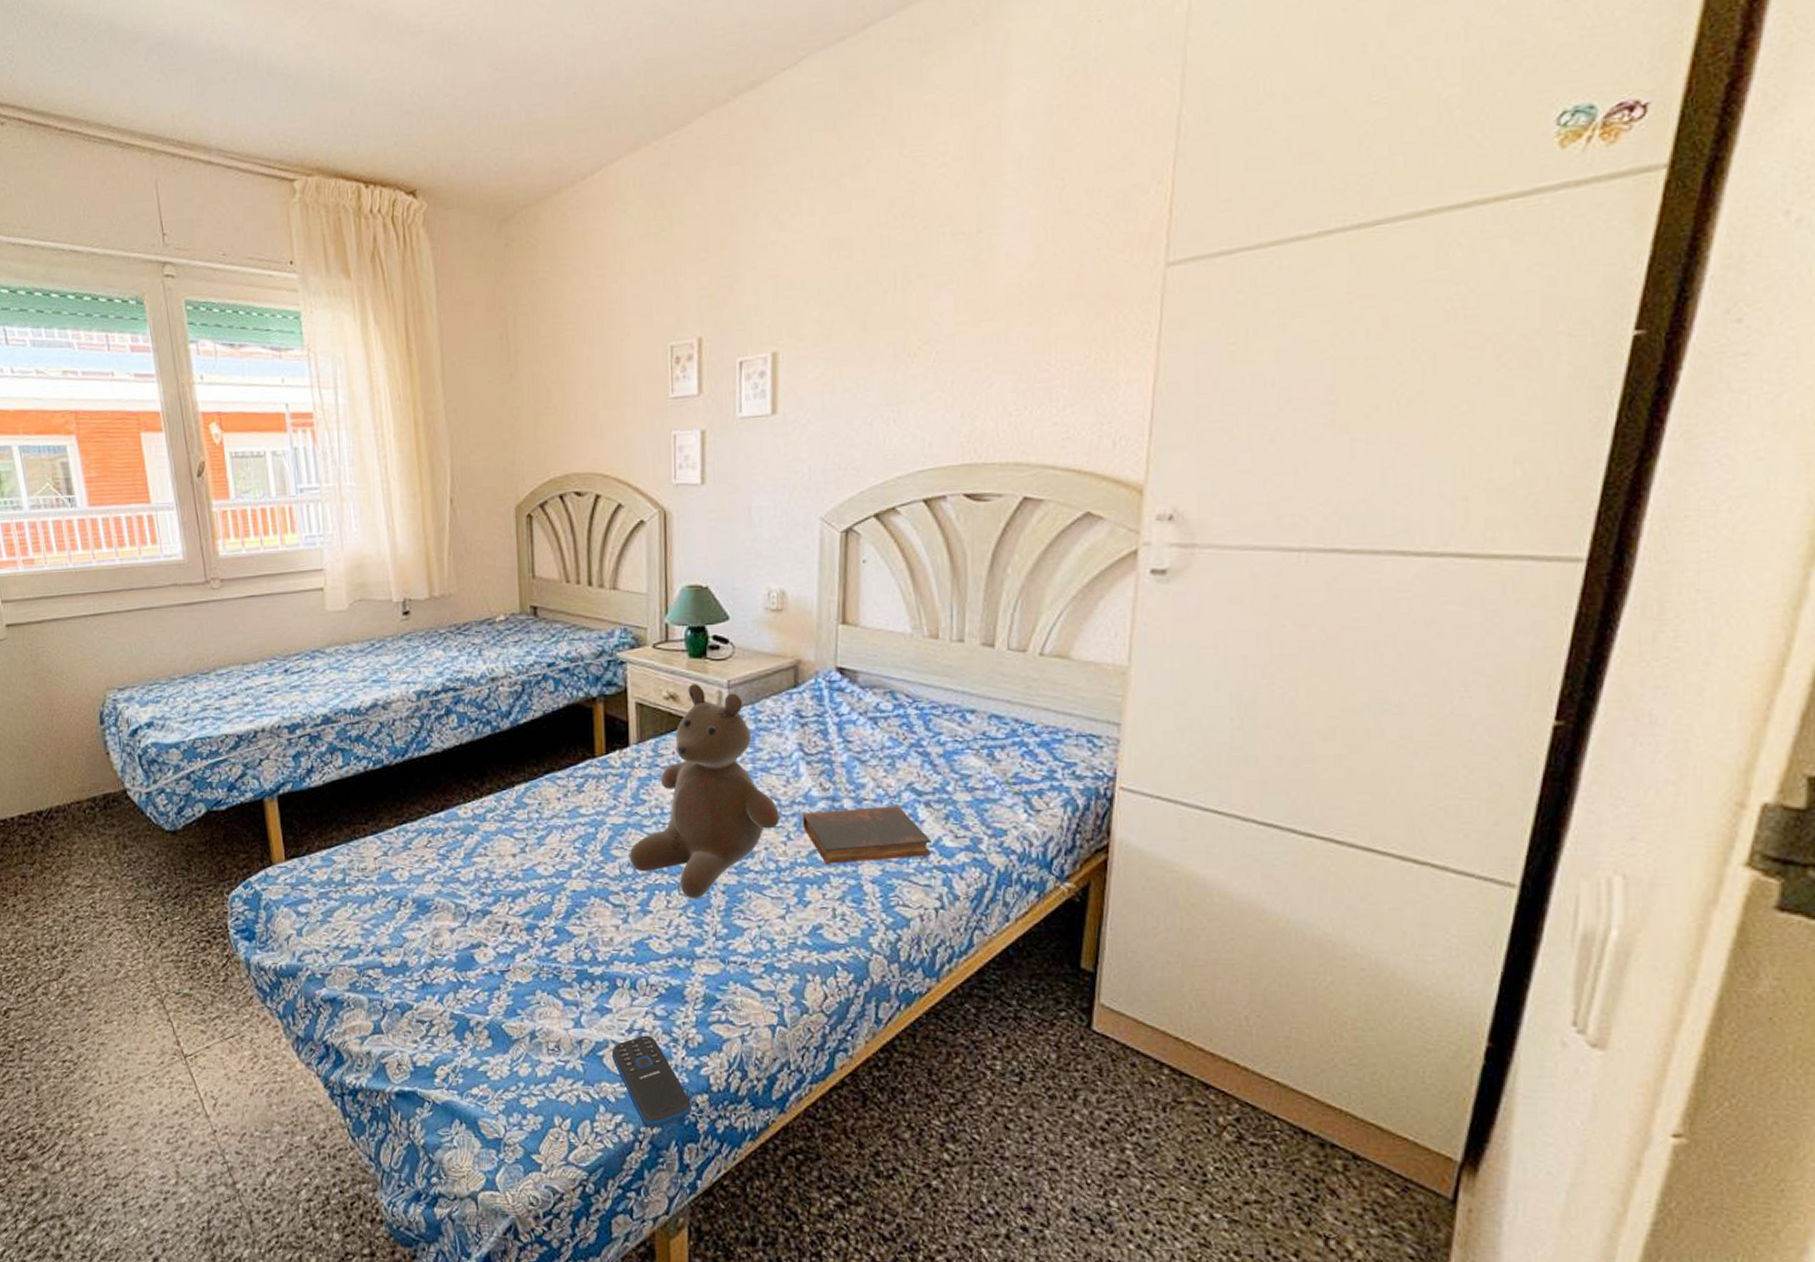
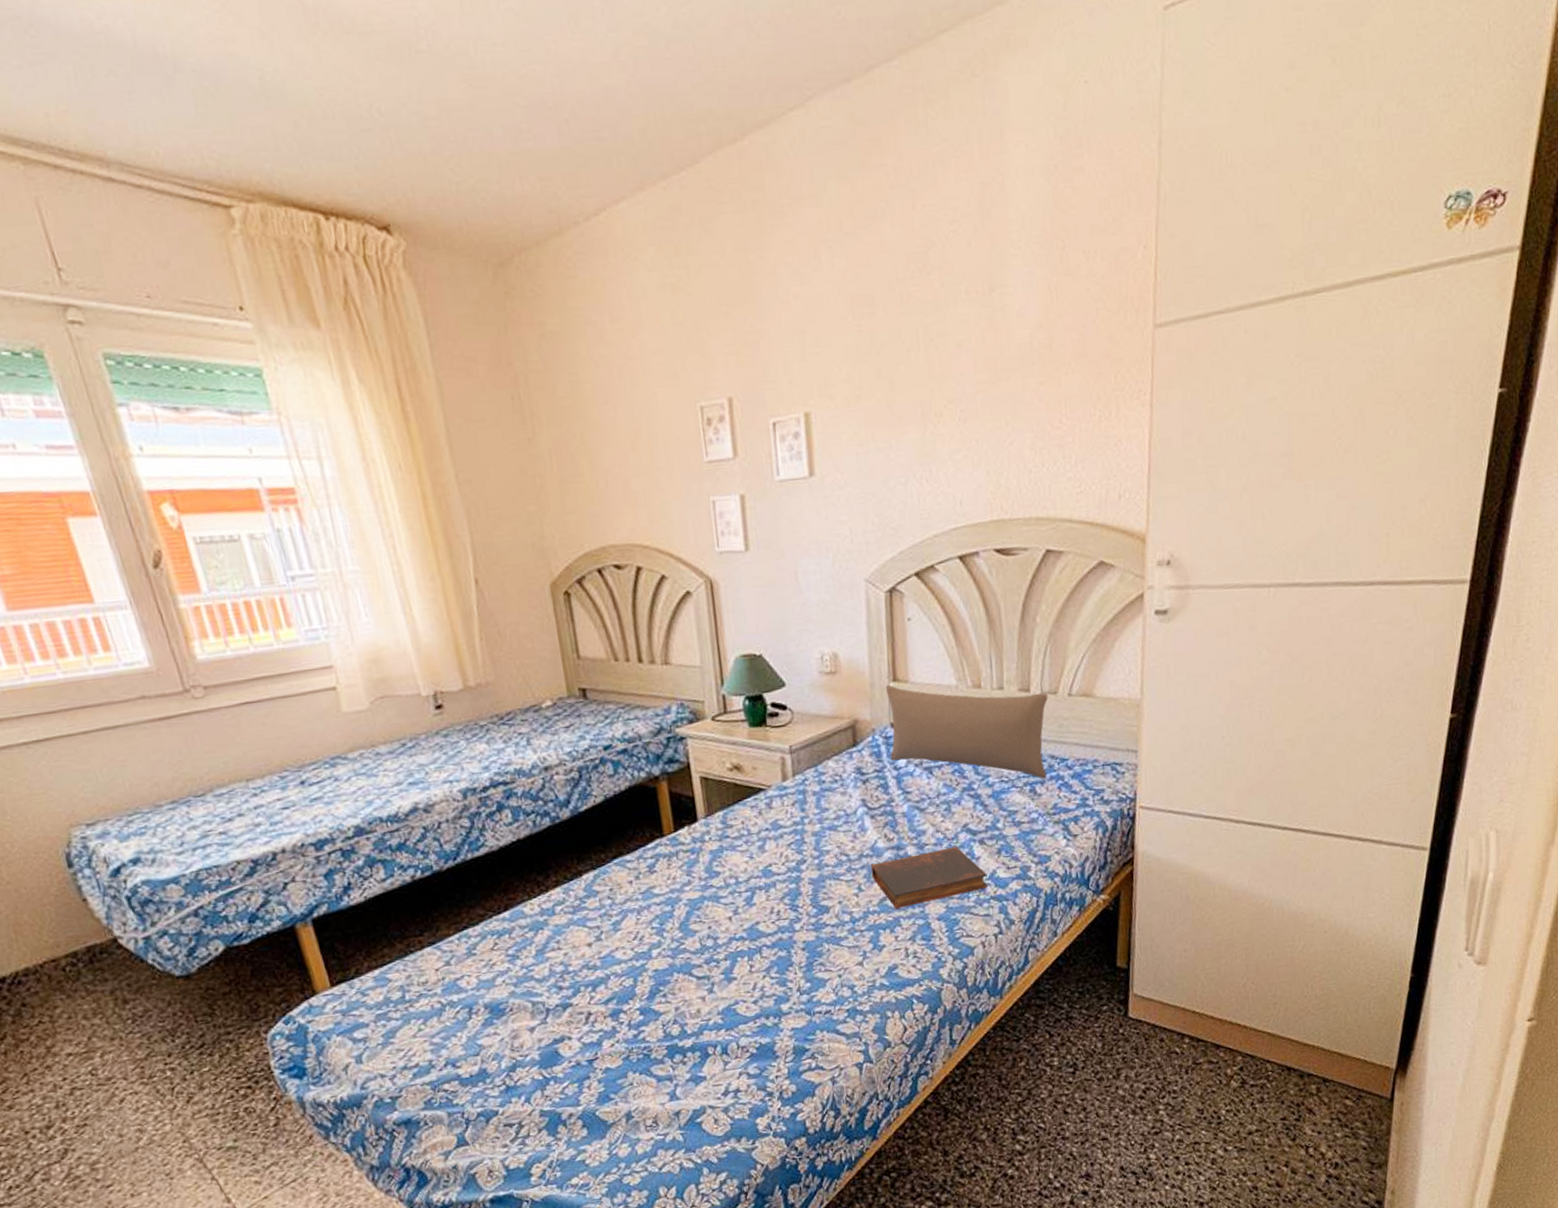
mobile phone: present [611,1035,692,1128] -> none [709,1094,792,1179]
teddy bear: present [629,684,780,900] -> none [708,752,850,960]
pillow: none [832,627,1016,744] -> present [885,685,1048,779]

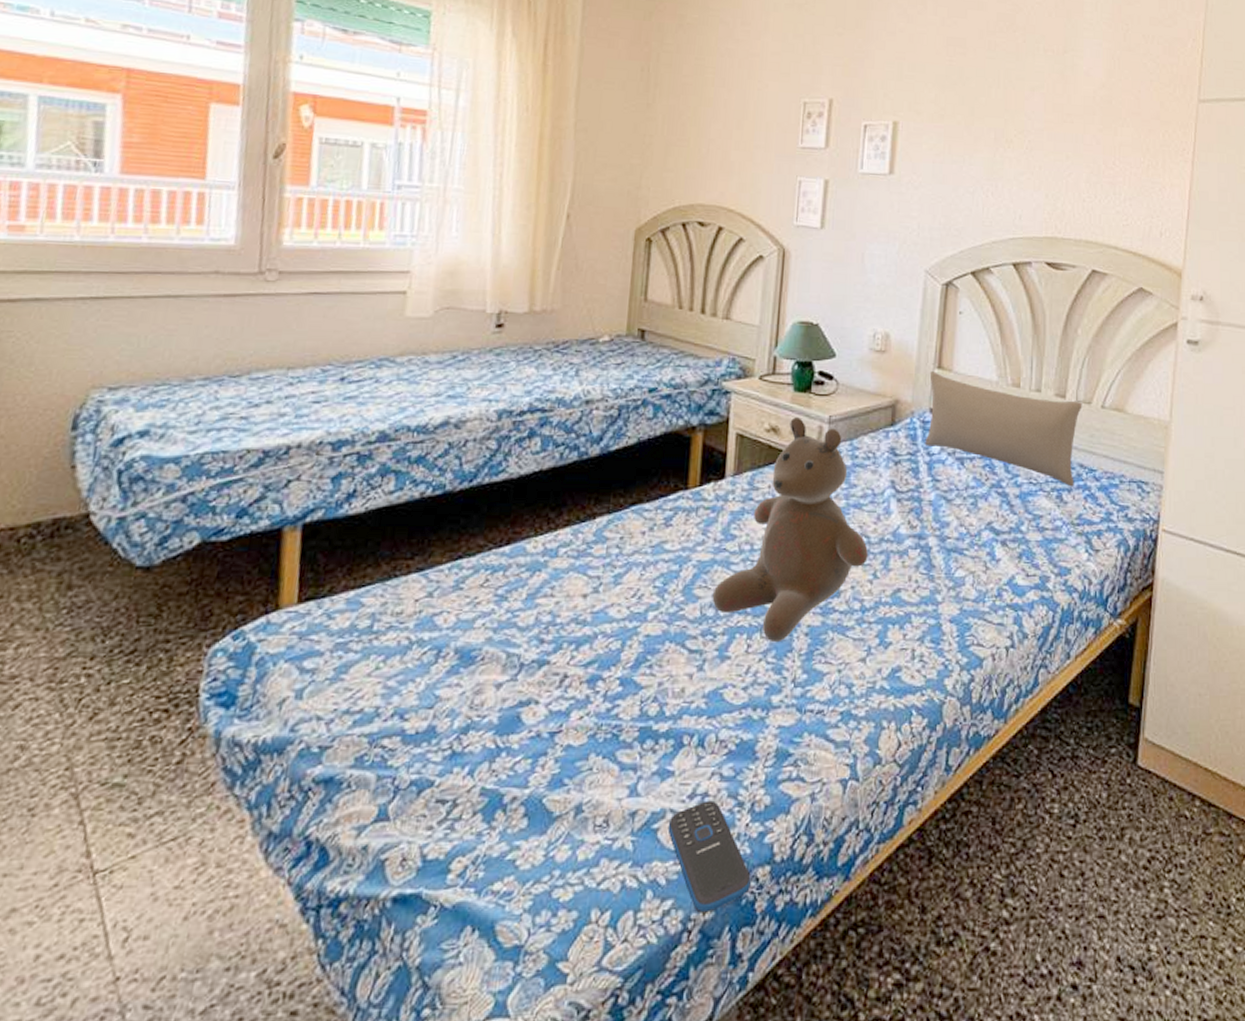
teddy bear: none [708,752,850,960] -> present [712,417,868,643]
mobile phone: none [709,1094,792,1179] -> present [668,800,751,913]
book: present [870,846,988,909] -> none [888,544,1005,603]

